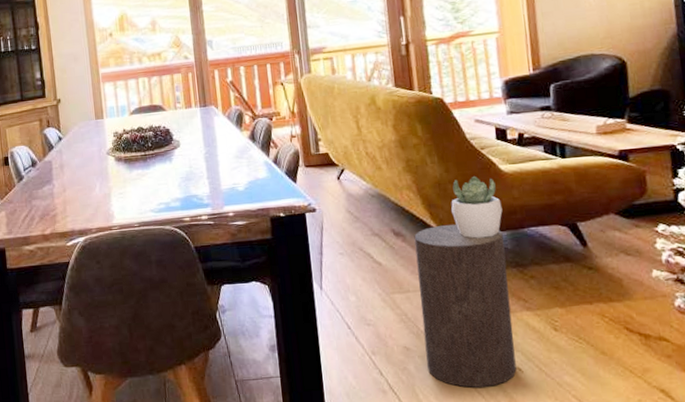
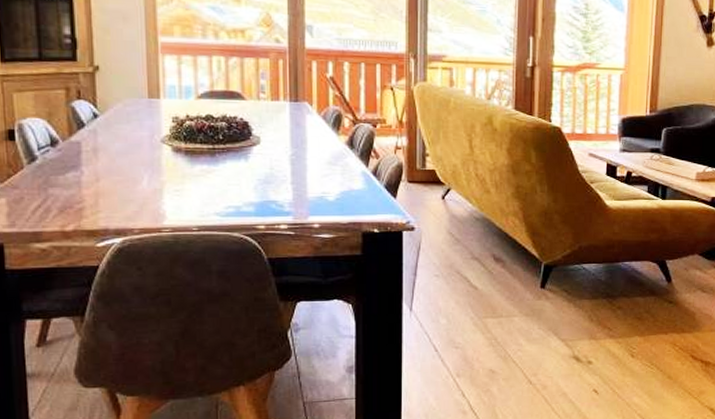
stool: present [414,224,517,388] -> none [510,253,599,408]
succulent plant: present [451,176,503,238] -> none [554,209,602,269]

